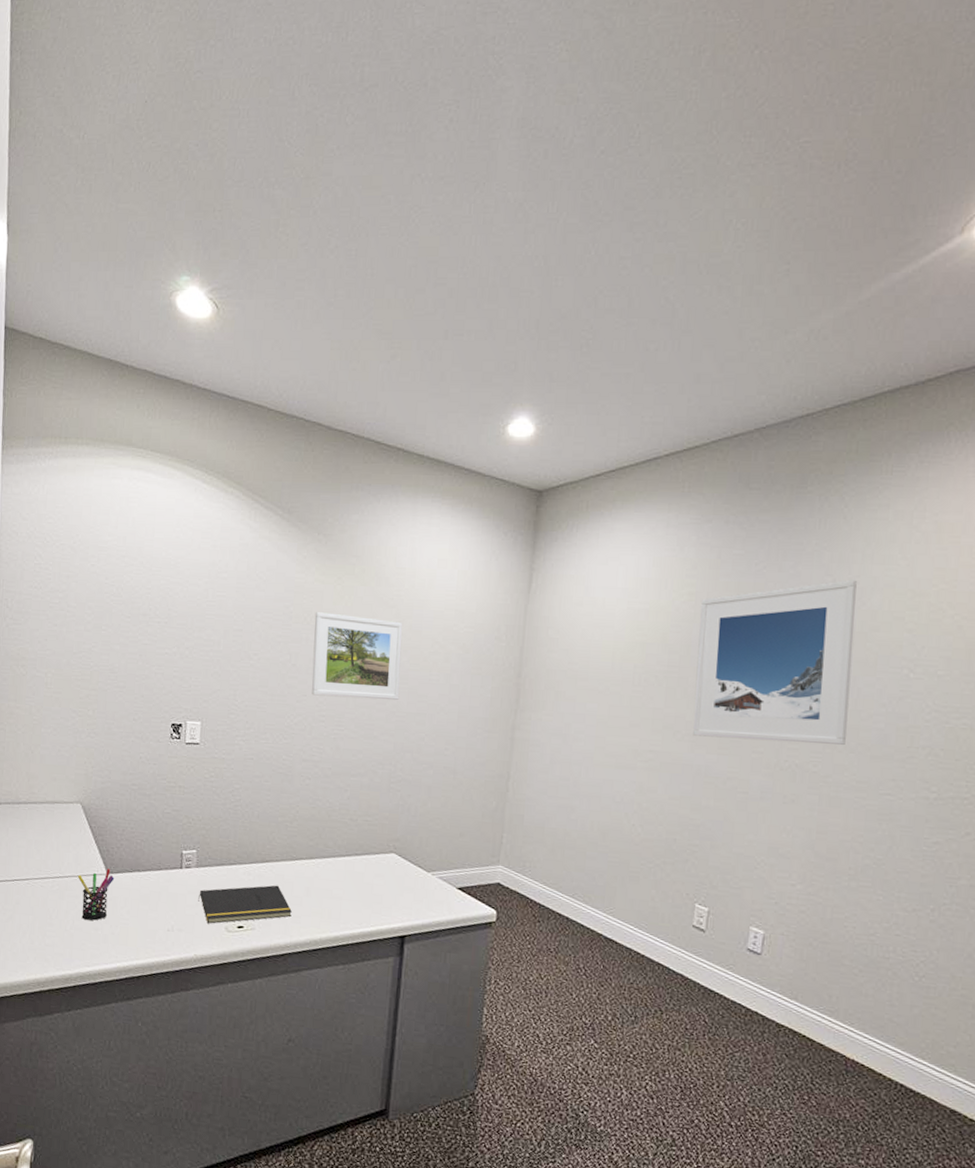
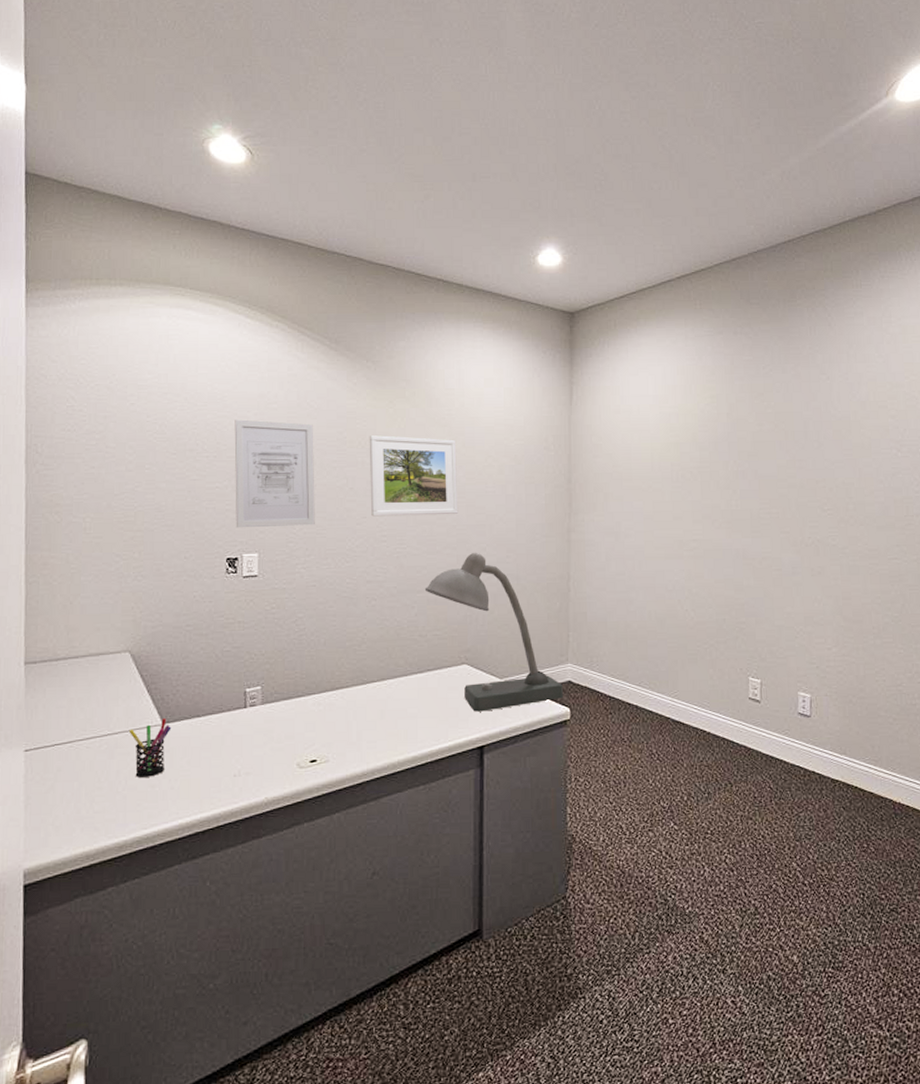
wall art: none [181,587,261,699] -> present [234,419,315,528]
notepad: present [198,885,292,924] -> none [266,712,367,762]
desk lamp: none [359,742,492,902] -> present [424,553,564,712]
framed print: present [693,579,857,745] -> none [721,376,855,523]

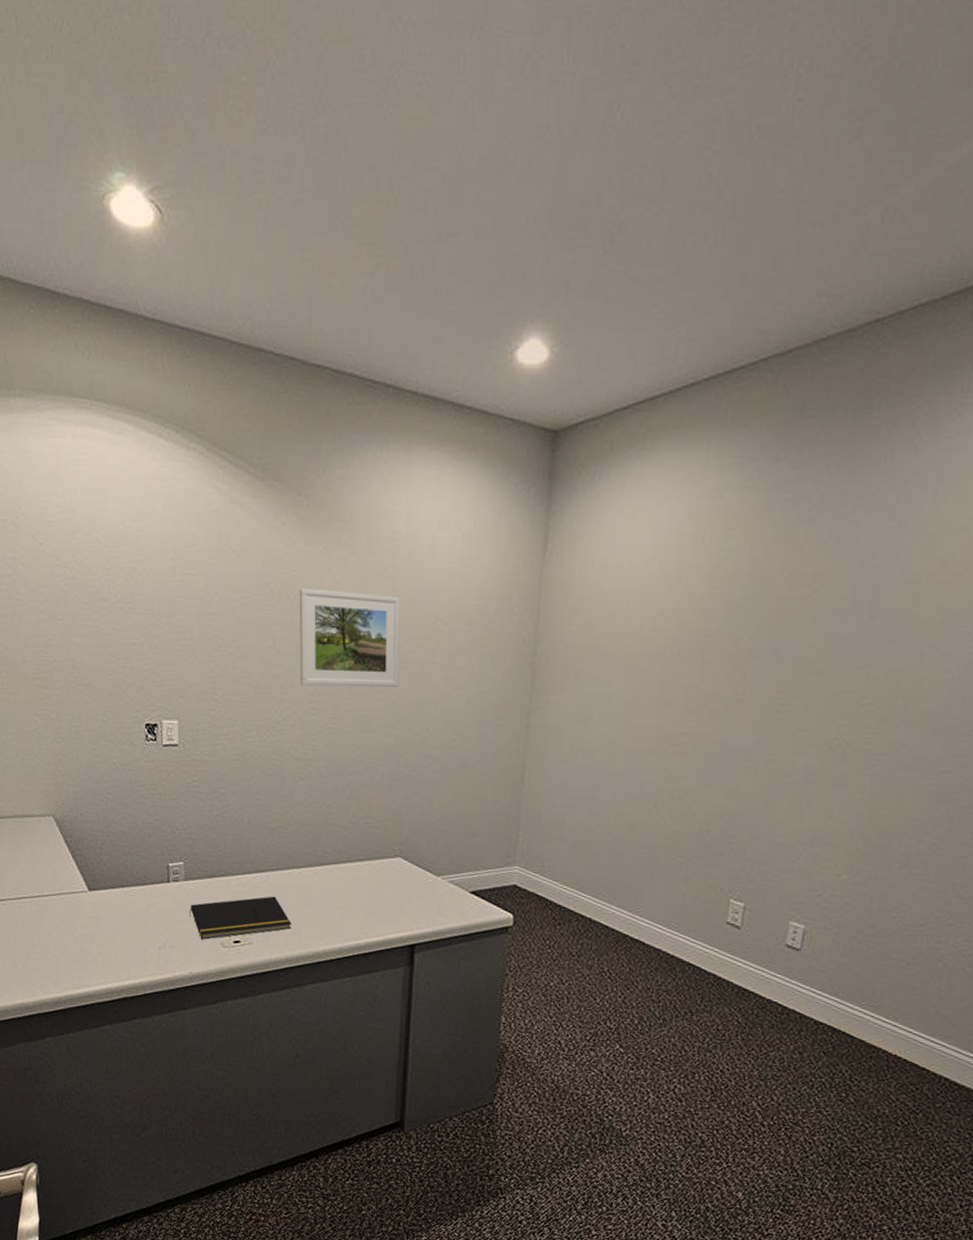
pen holder: present [128,718,172,777] -> none [57,885,97,941]
wall art: present [234,419,315,528] -> none [150,565,238,692]
notepad: none [266,712,367,762] -> present [190,896,291,940]
desk lamp: present [424,553,564,712] -> none [357,734,508,909]

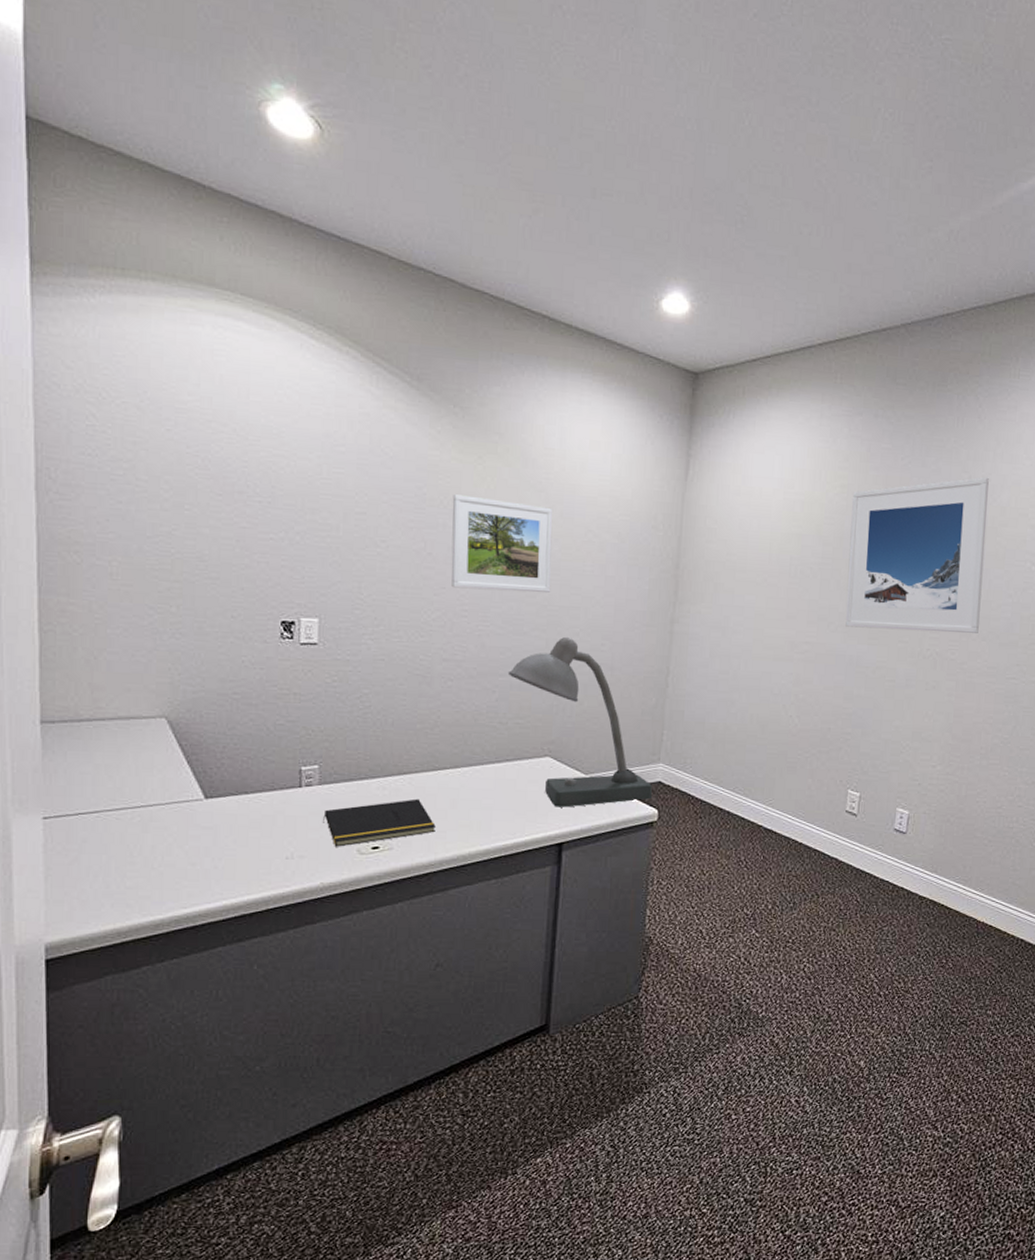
desk lamp: none [357,734,508,909] -> present [508,637,653,808]
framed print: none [731,524,926,718] -> present [845,477,989,633]

